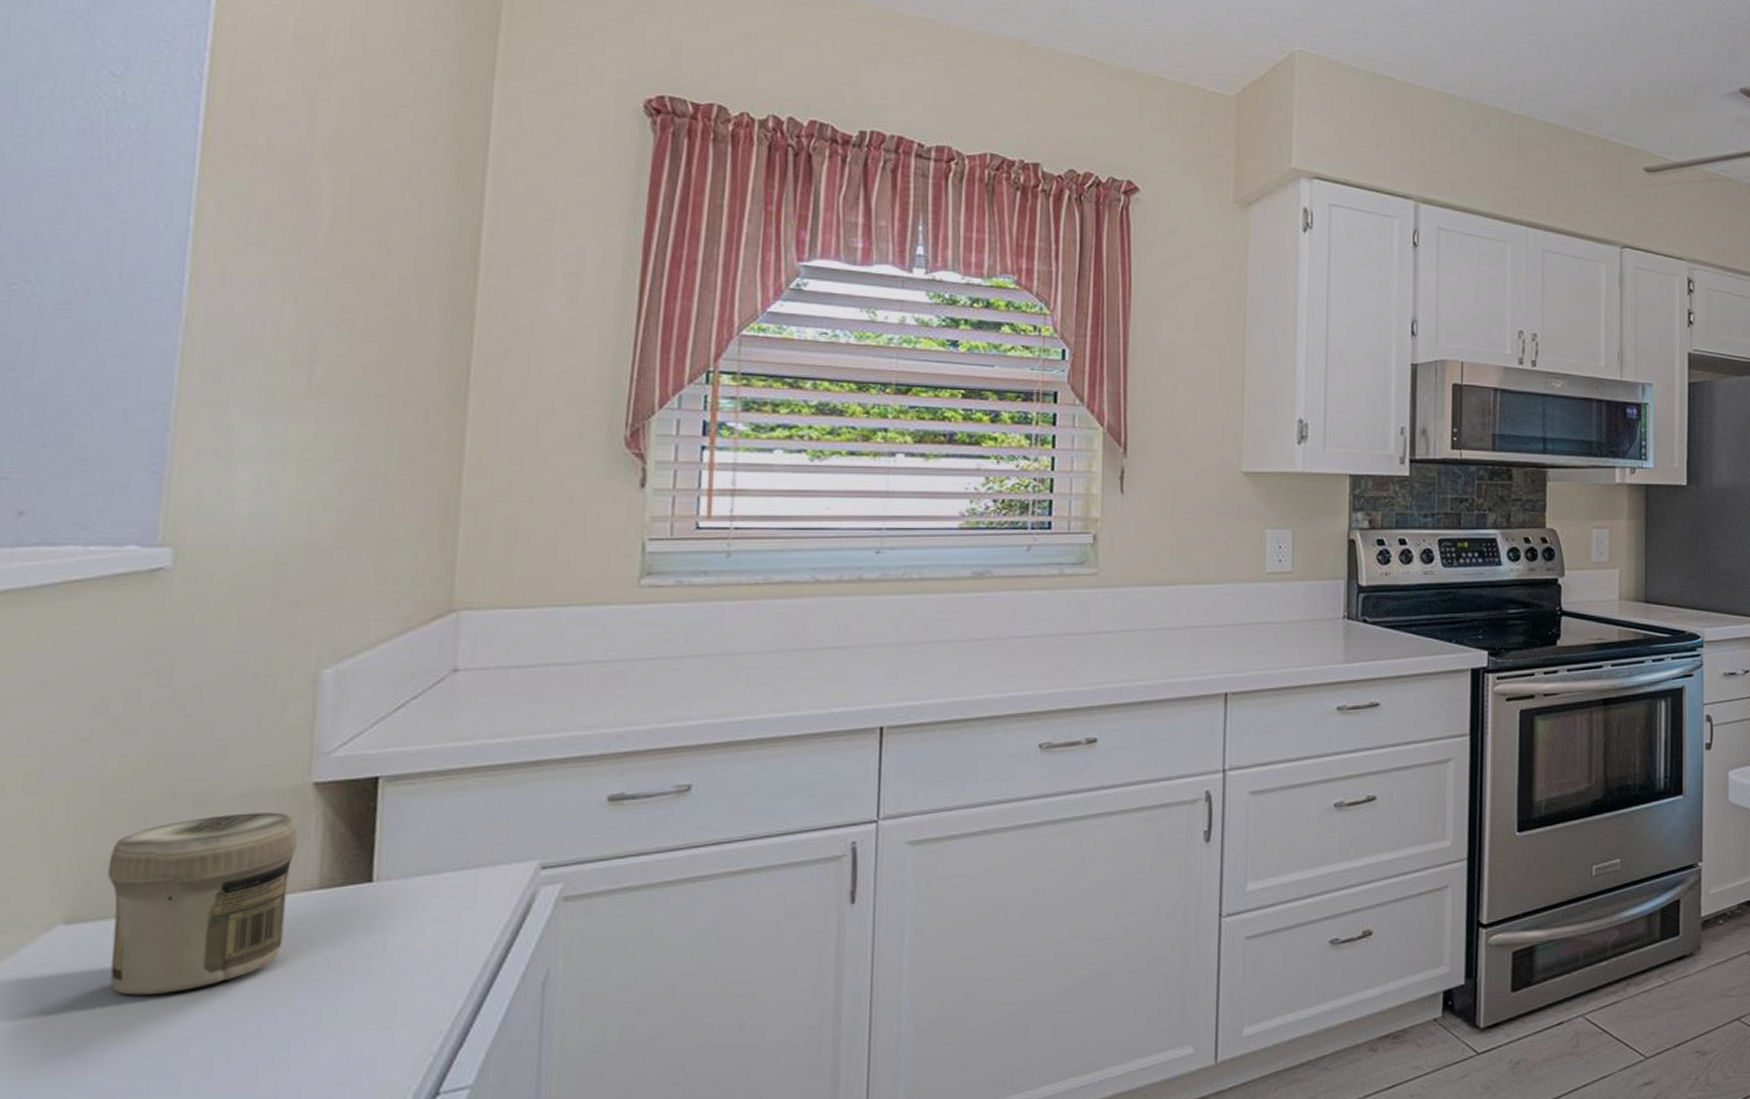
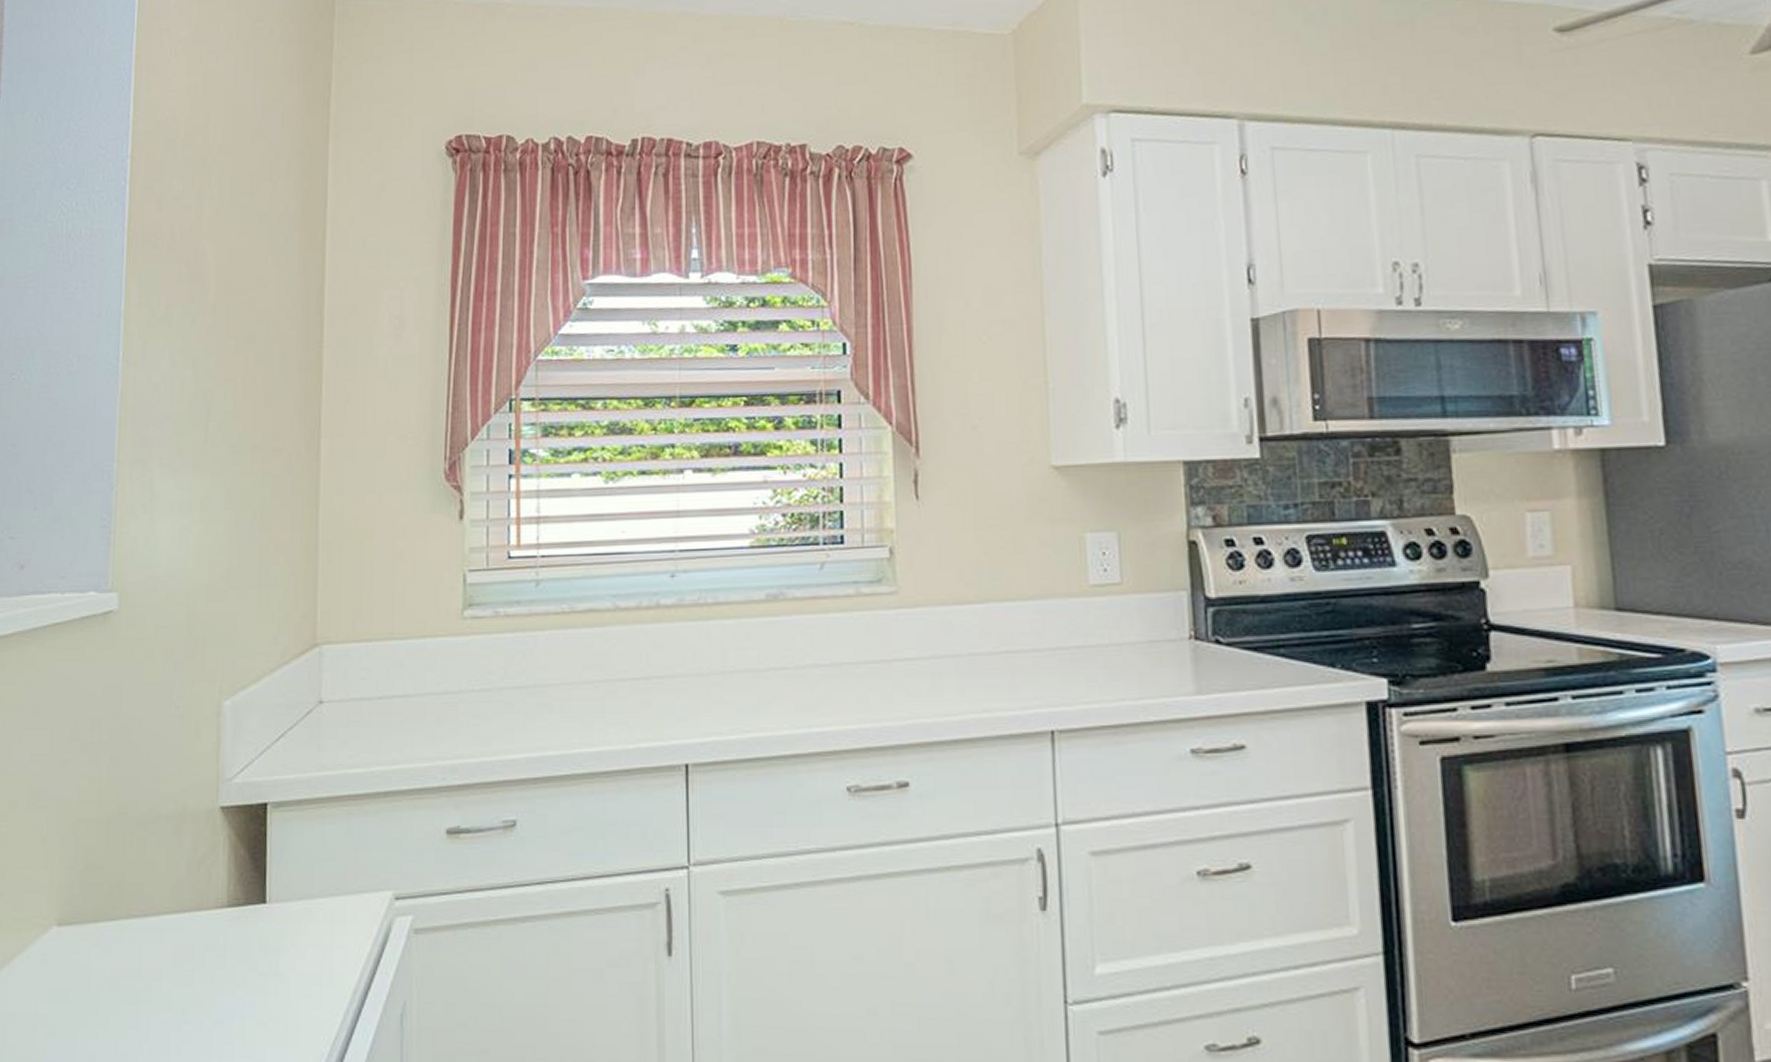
jar: present [107,812,298,995] -> none [84,833,211,995]

